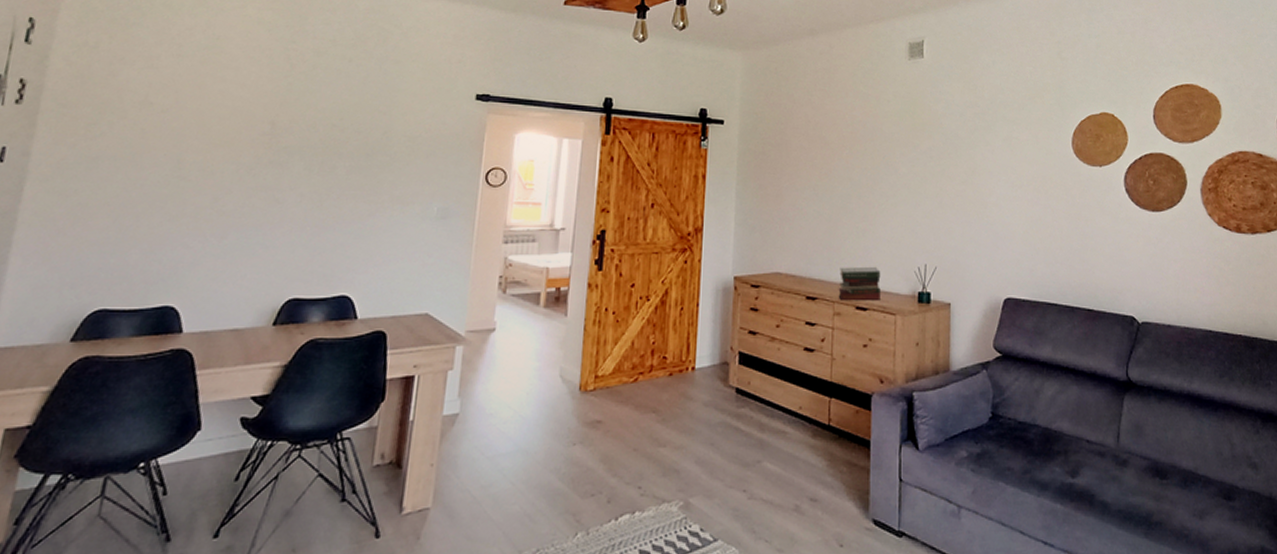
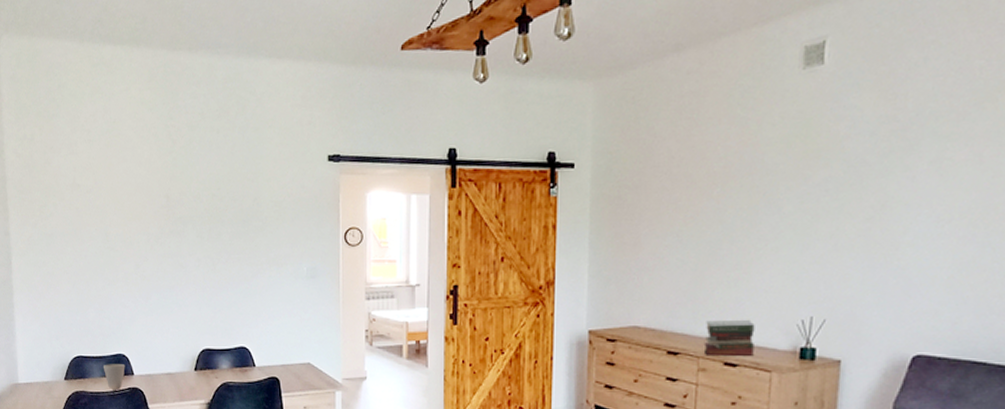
mug: none [137,319,172,352] -> present [104,364,125,390]

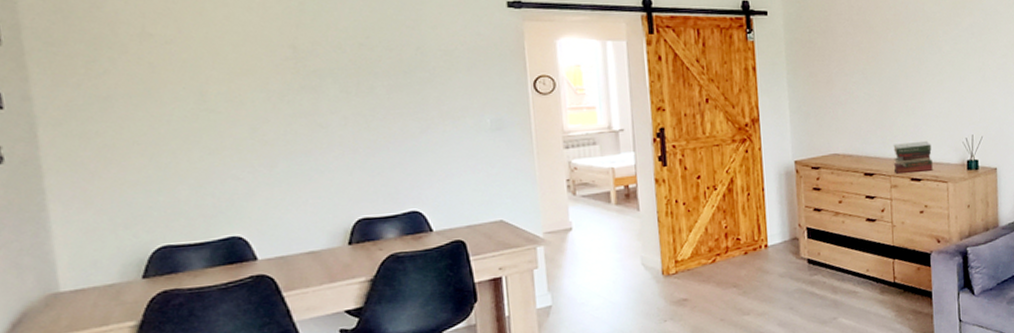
mug: present [104,364,125,390] -> none [208,248,243,282]

